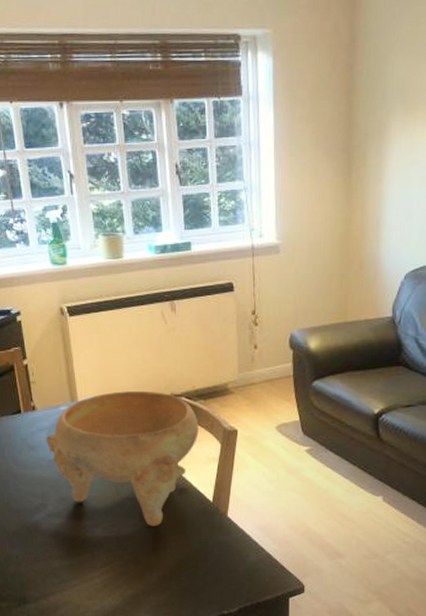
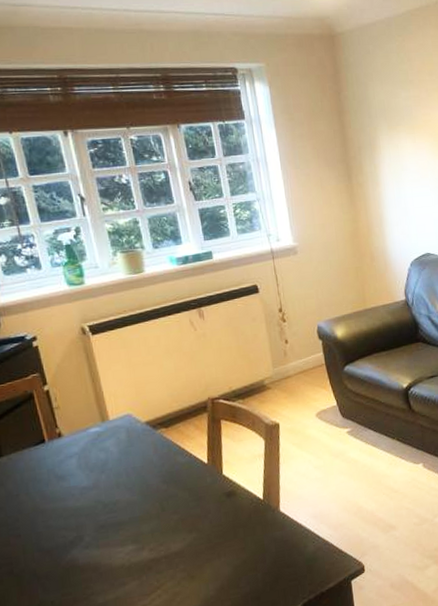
decorative bowl: present [46,390,199,527] -> none [76,398,241,537]

